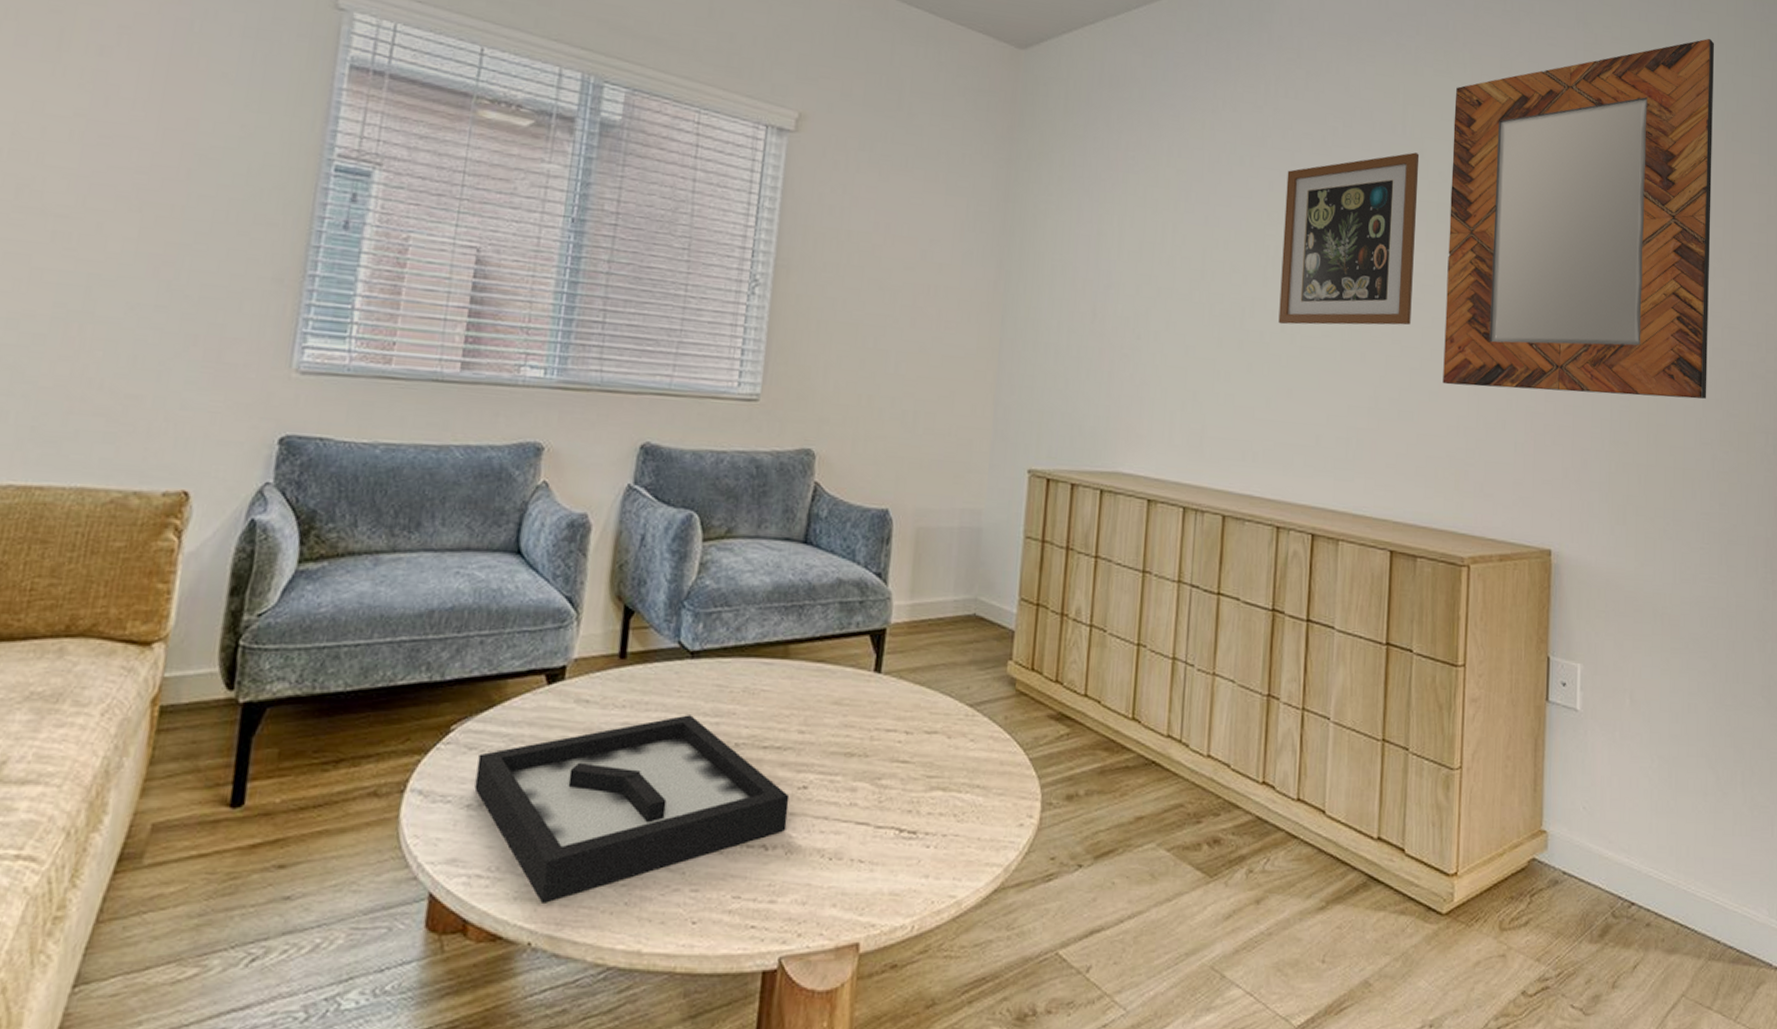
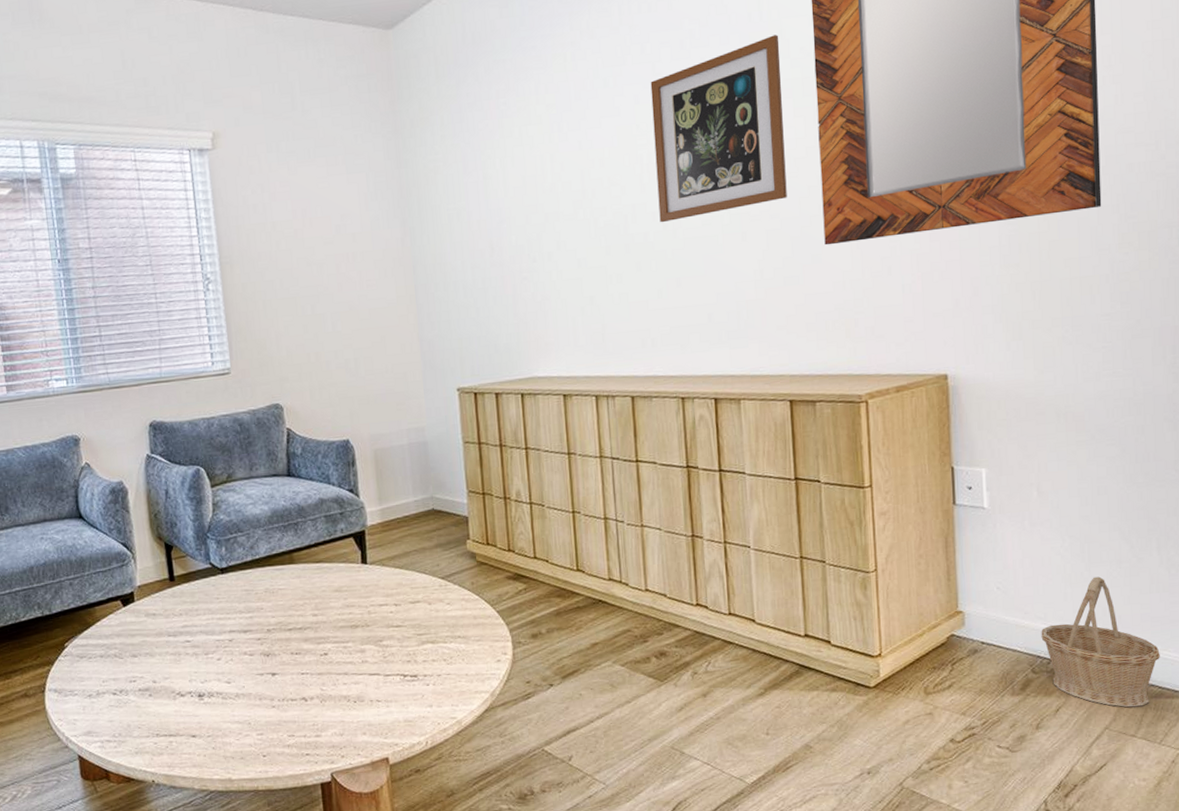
decorative tray: present [474,715,790,903] -> none [88,614,318,754]
basket: none [1624,808,1740,972] -> present [1041,576,1160,708]

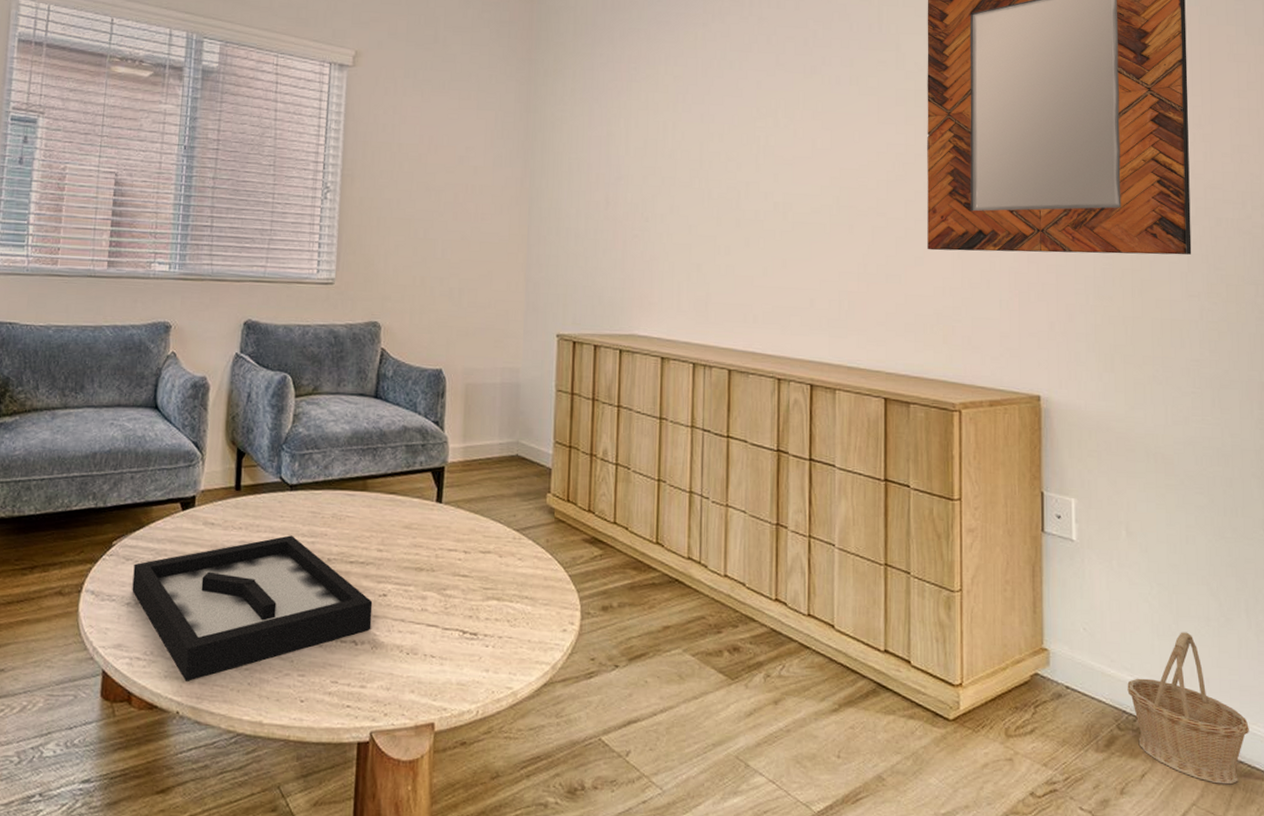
decorative tray: none [88,614,318,754] -> present [132,535,373,681]
wall art: present [650,34,787,223] -> none [771,47,896,204]

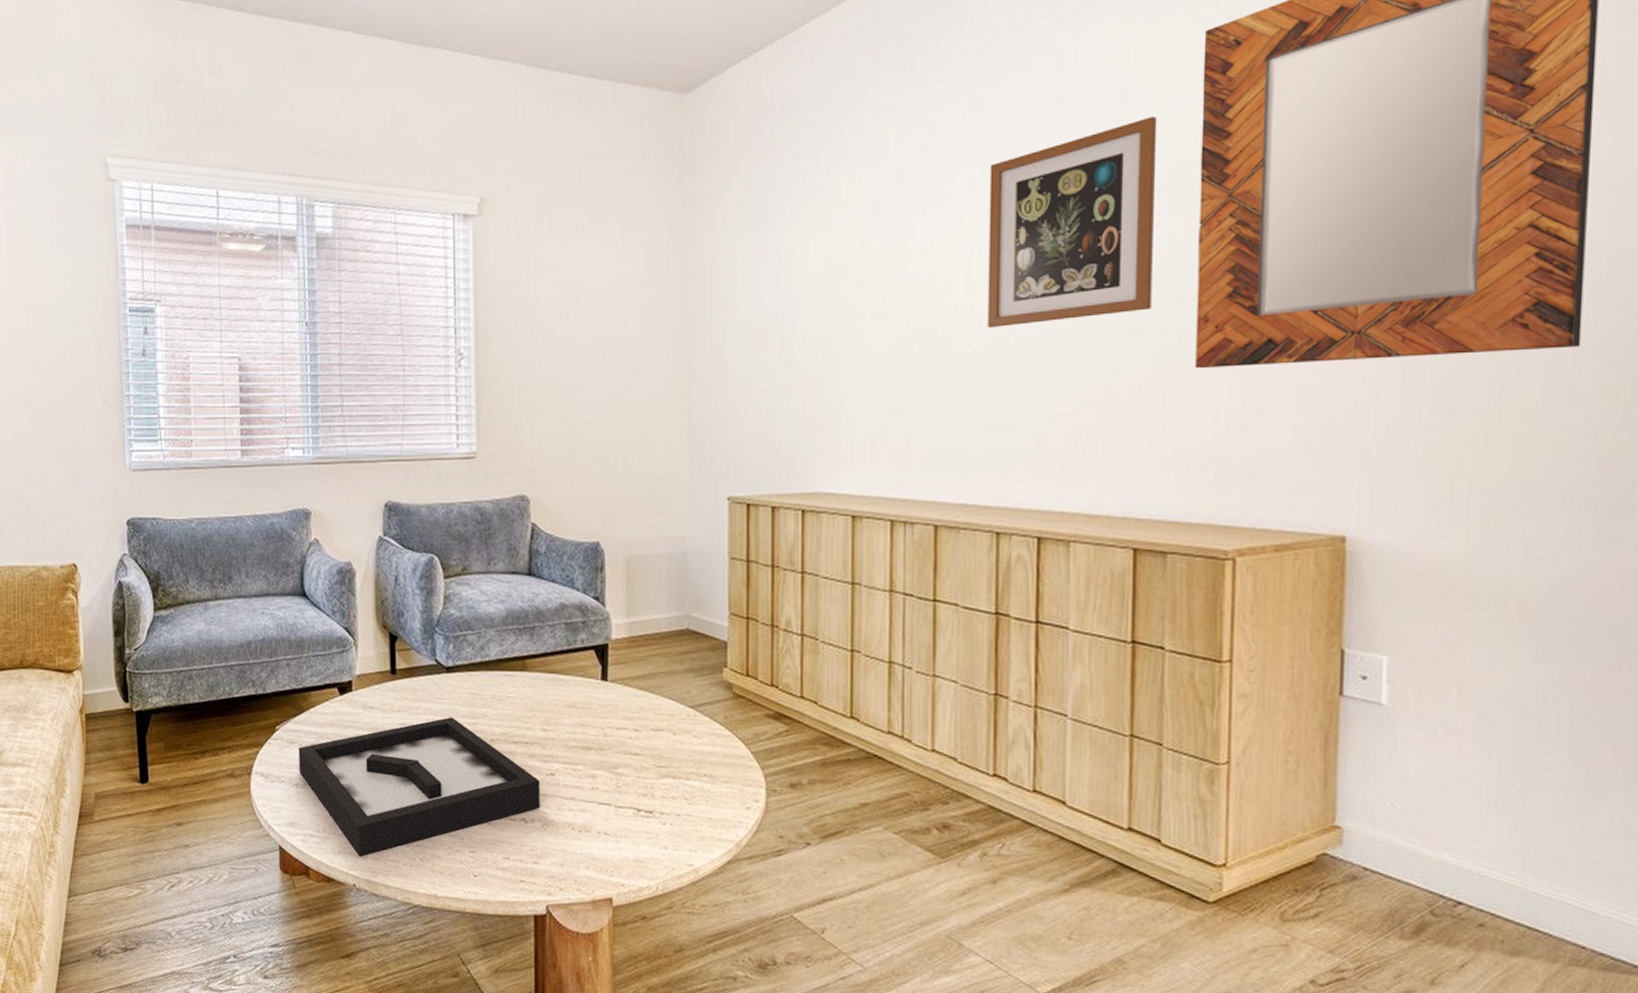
wall art: none [771,47,896,204] -> present [987,116,1158,329]
basket: present [1127,632,1249,785] -> none [1447,807,1616,979]

